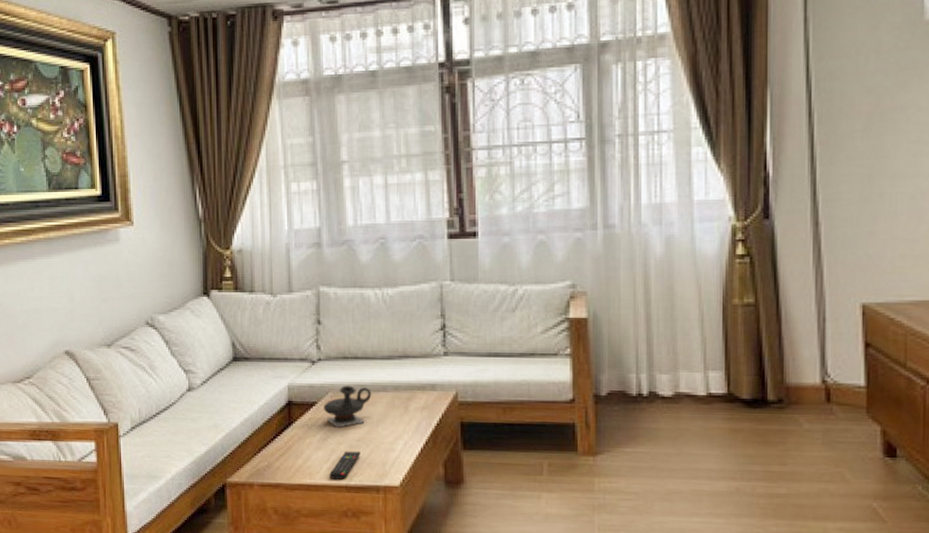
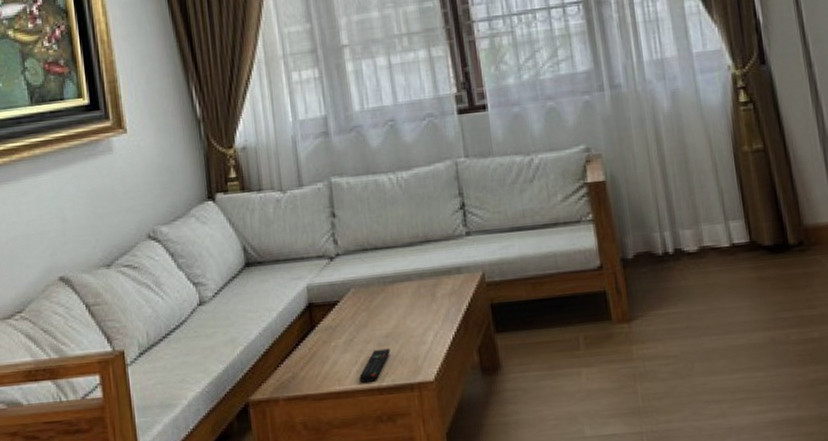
teapot: present [324,385,372,428] -> none [346,278,396,326]

